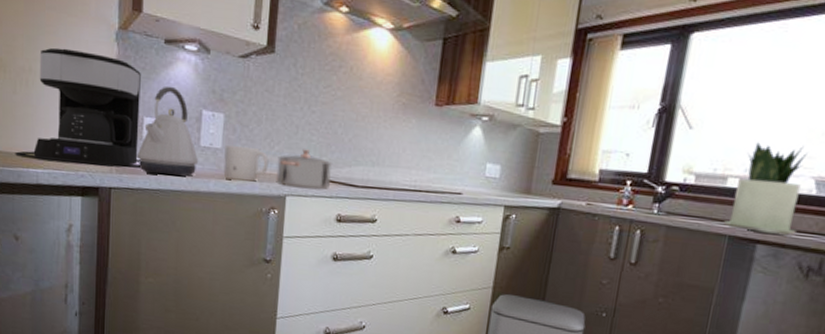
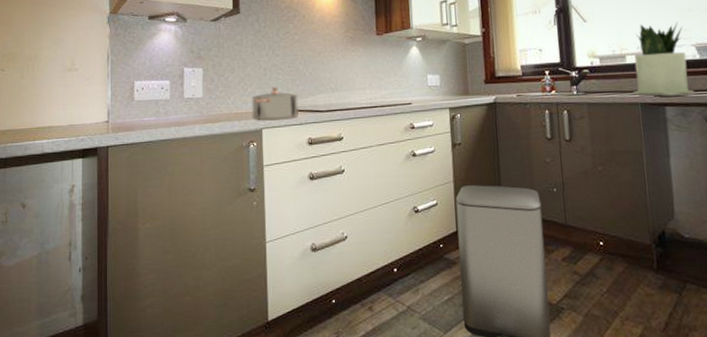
coffee maker: present [15,47,142,169] -> none [22,35,134,132]
kettle: present [136,86,199,177] -> none [130,52,184,129]
mug: present [223,144,269,182] -> none [205,92,244,123]

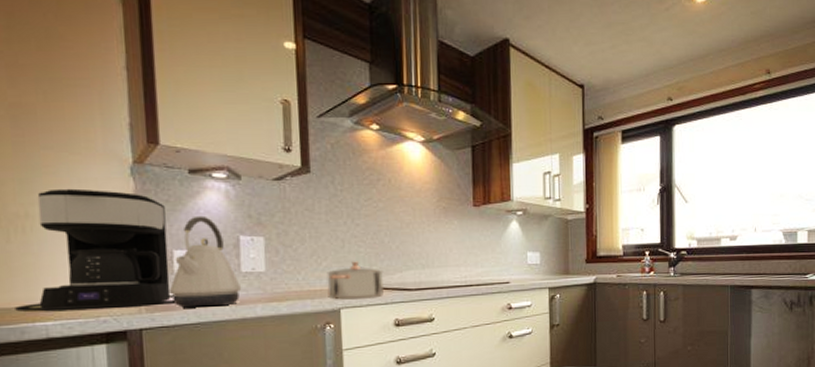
coffee maker: none [22,35,134,132] -> present [15,188,176,312]
kettle: none [130,52,184,129] -> present [169,215,242,308]
planter: present [632,22,695,97] -> none [724,207,778,280]

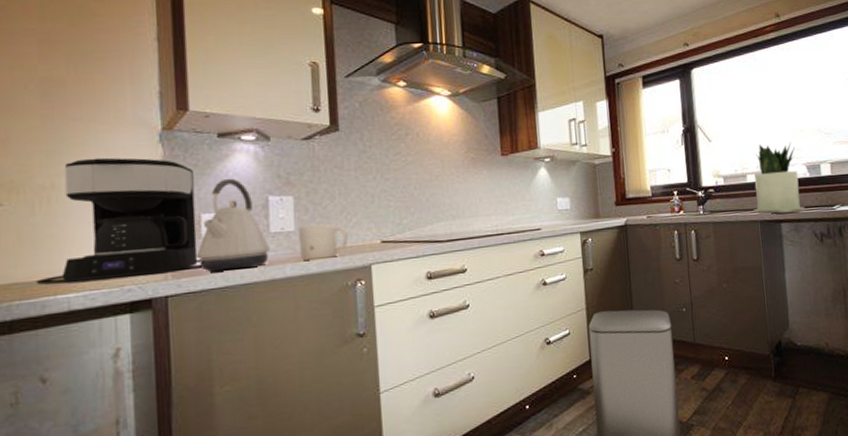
mug: none [269,266,318,302] -> present [298,224,348,261]
cooking pot: present [327,261,384,300] -> none [357,215,415,256]
planter: none [724,207,778,280] -> present [752,142,806,215]

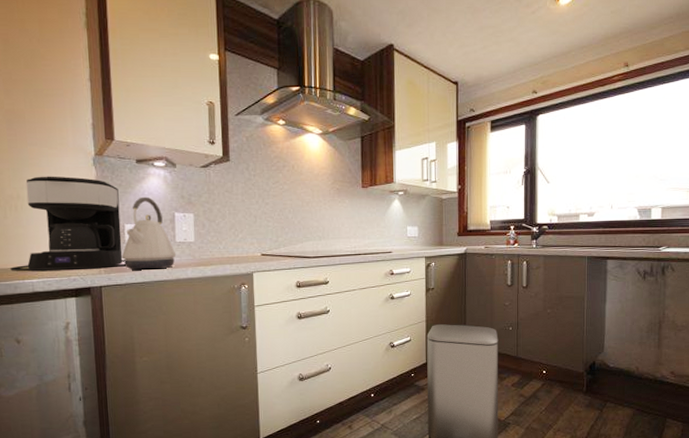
mug: present [298,224,348,261] -> none [197,237,236,267]
planter: present [752,142,806,215] -> none [582,186,633,251]

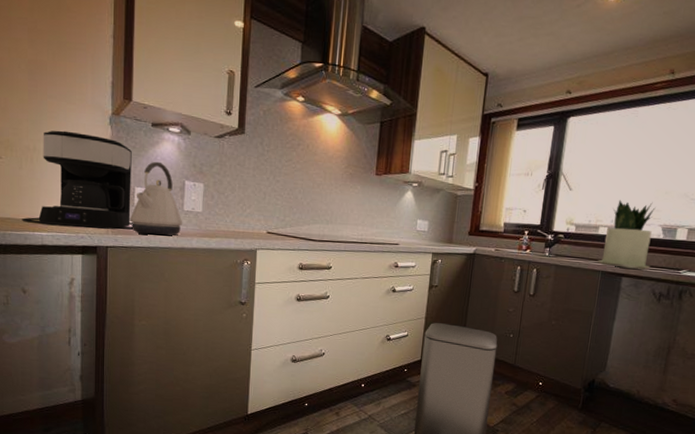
planter: none [582,186,633,251] -> present [597,200,656,270]

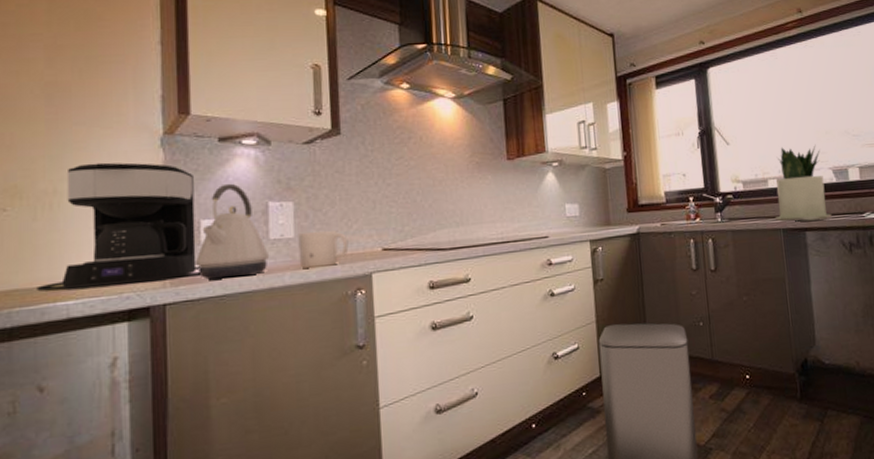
mug: none [204,208,242,239] -> present [298,230,349,269]

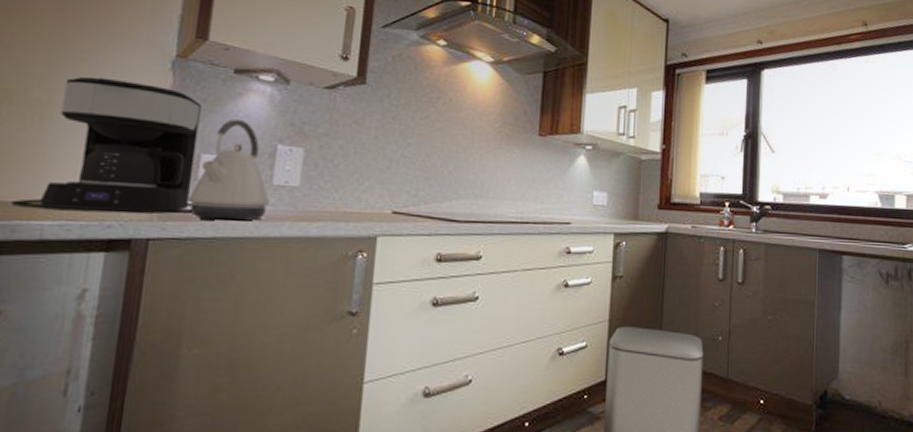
mug: present [298,230,349,269] -> none [300,182,357,223]
planter: present [774,145,833,222] -> none [812,163,873,245]

